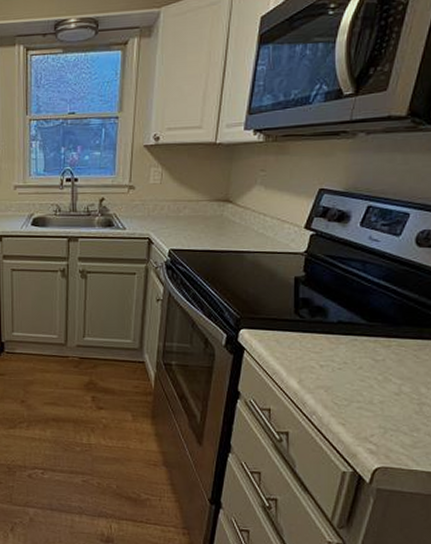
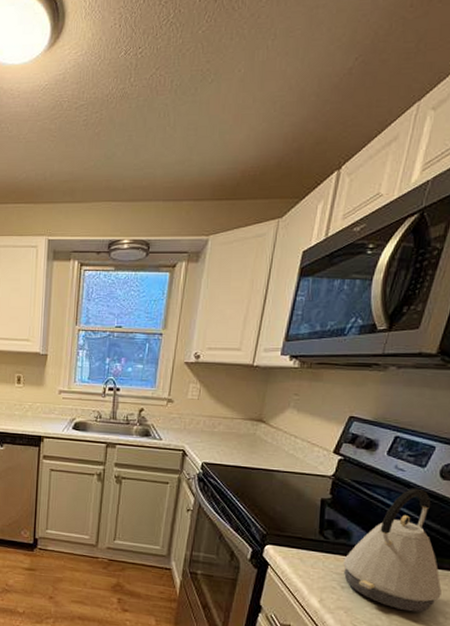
kettle: none [321,258,422,385] -> present [343,488,442,613]

